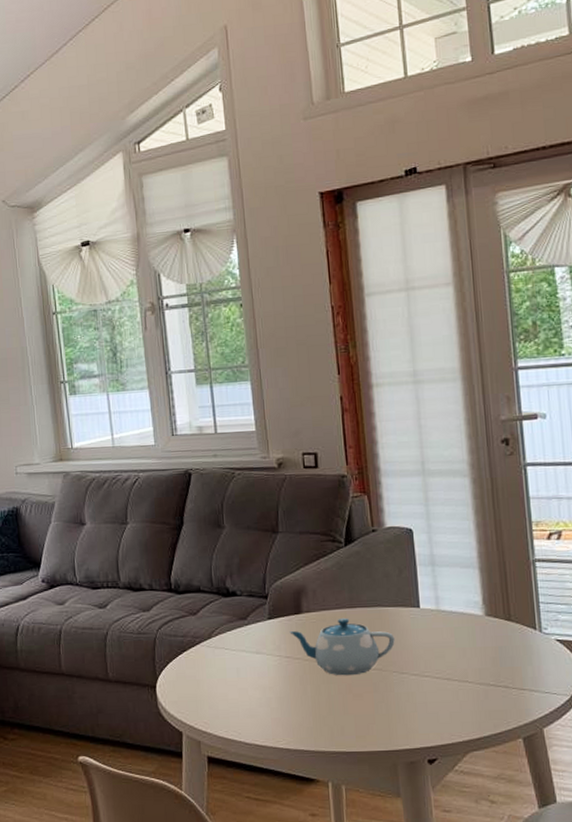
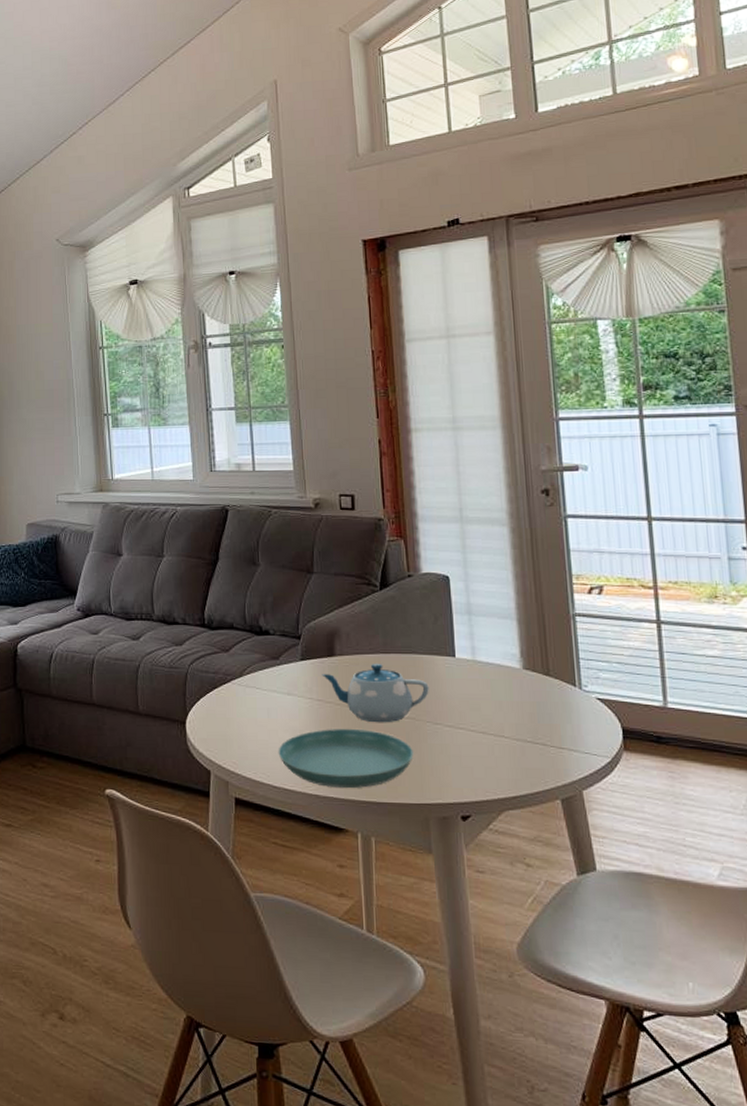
saucer: none [248,683,381,741] -> present [278,729,414,789]

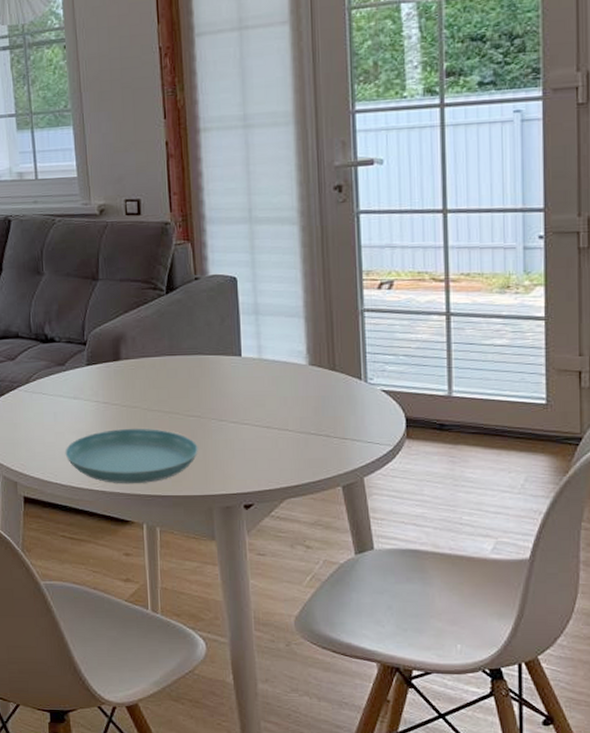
teapot: present [322,664,429,723] -> none [107,366,215,422]

